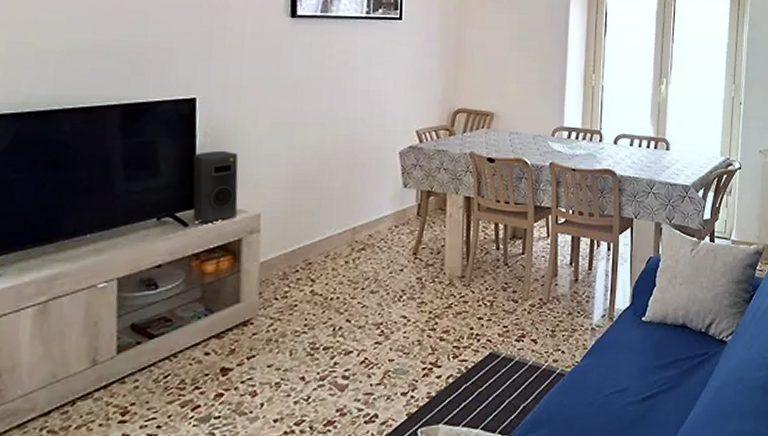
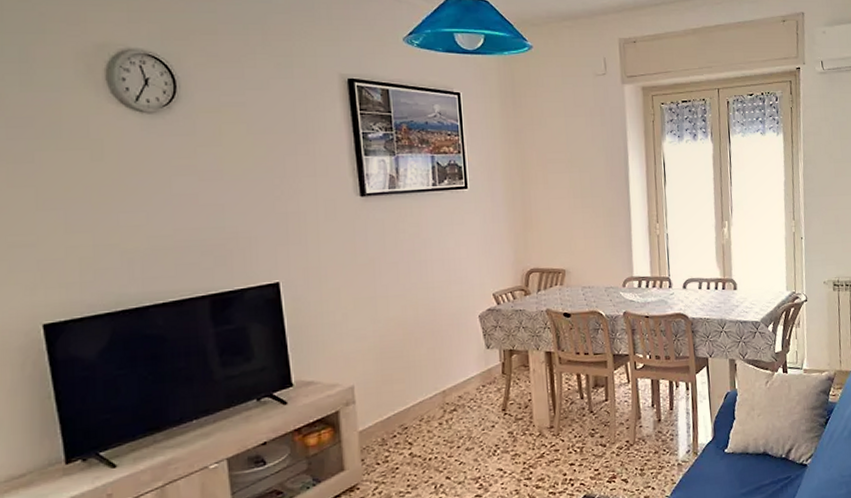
speaker: present [192,150,239,223] -> none [284,329,332,400]

